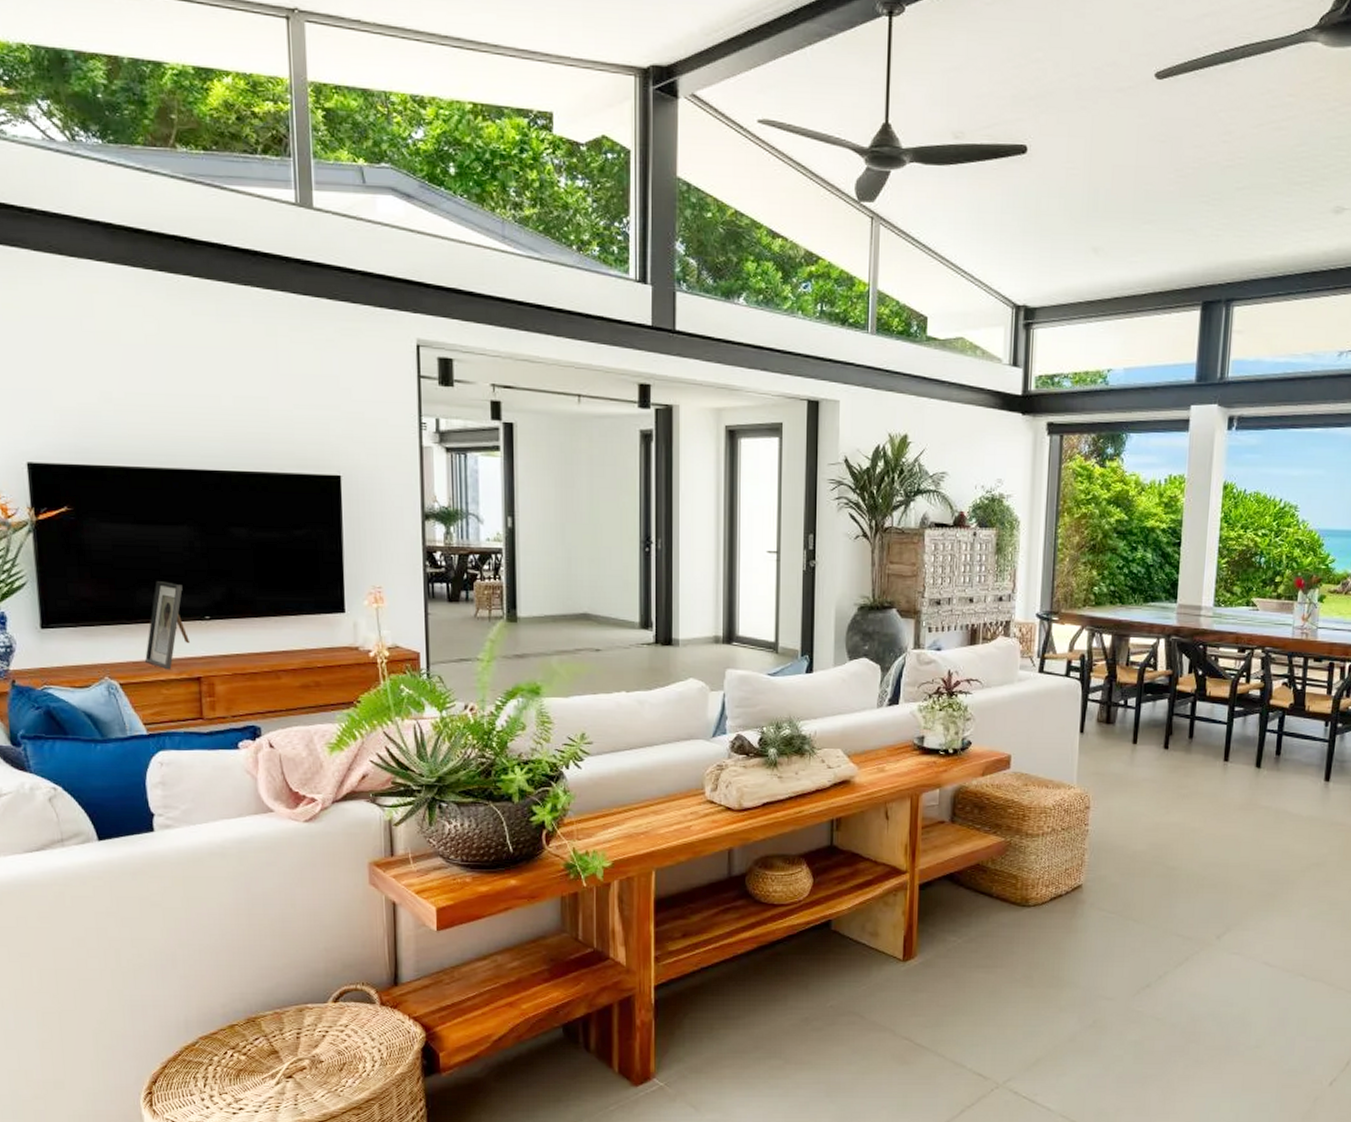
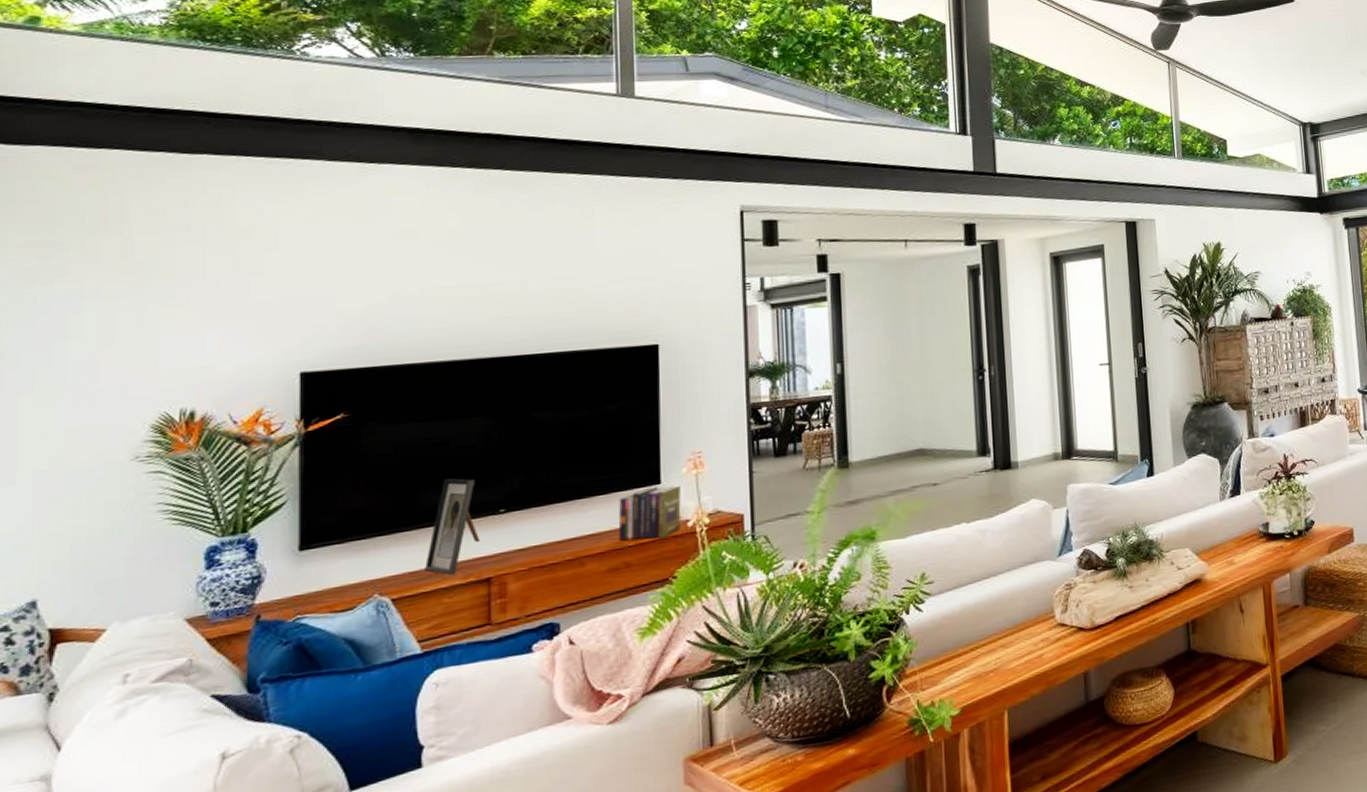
books: none [308,614,364,665] -> present [618,485,681,542]

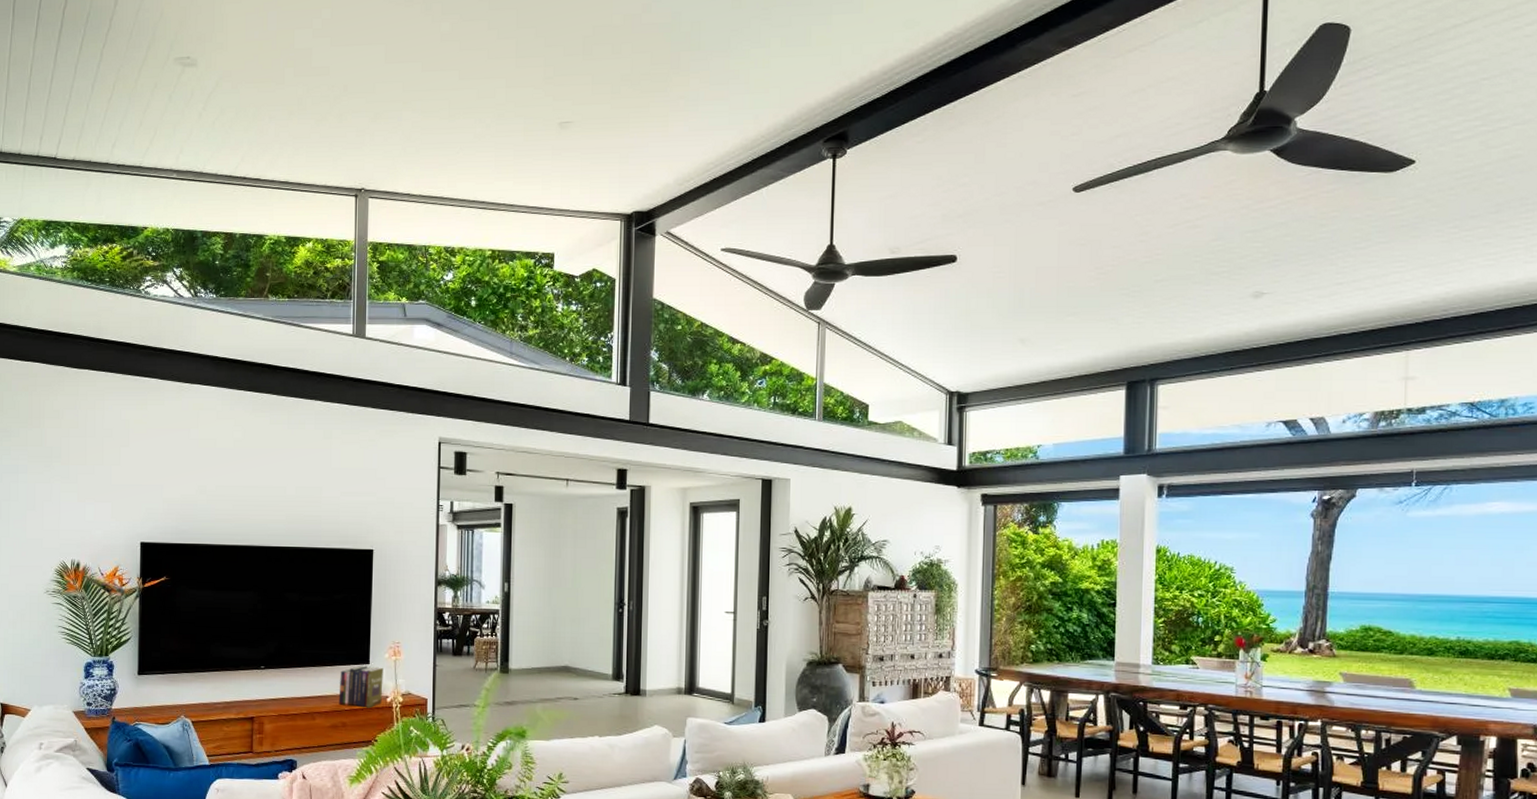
picture frame: present [425,478,481,576] -> none [213,636,248,711]

